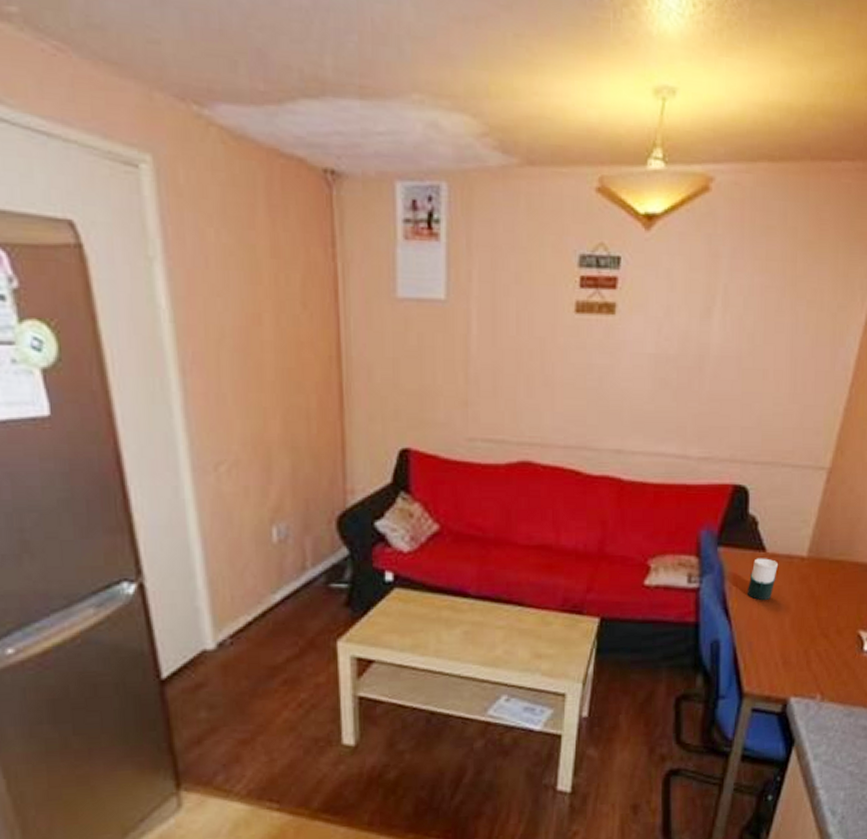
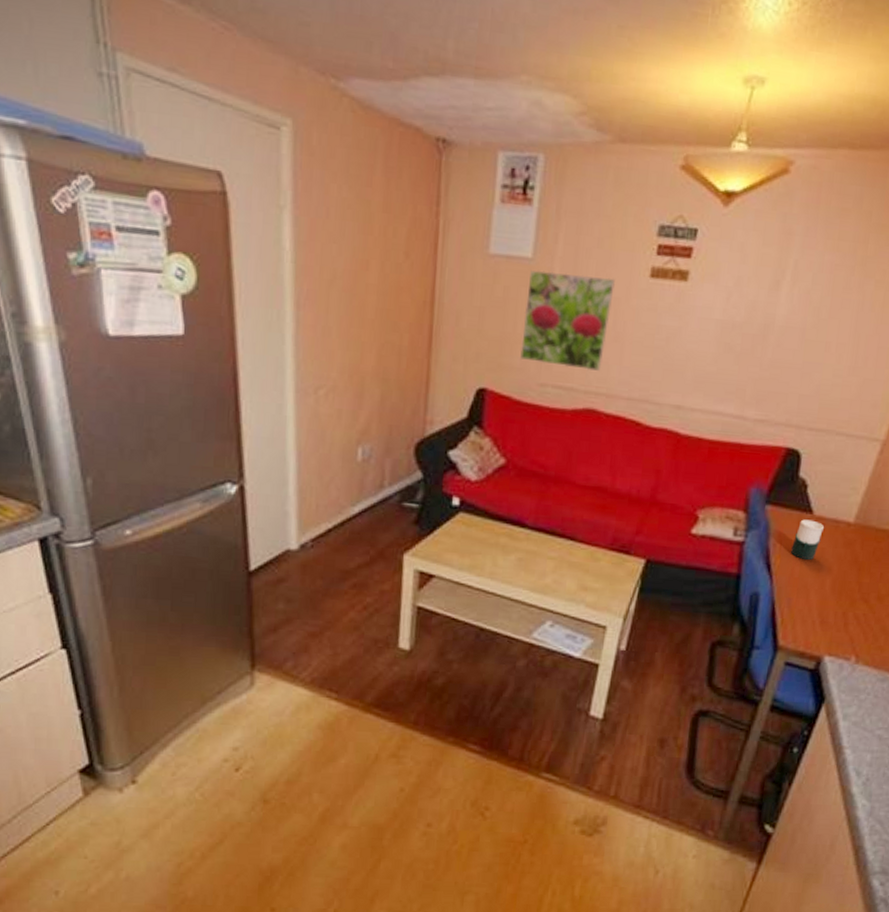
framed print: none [443,312,538,420] -> present [520,270,615,371]

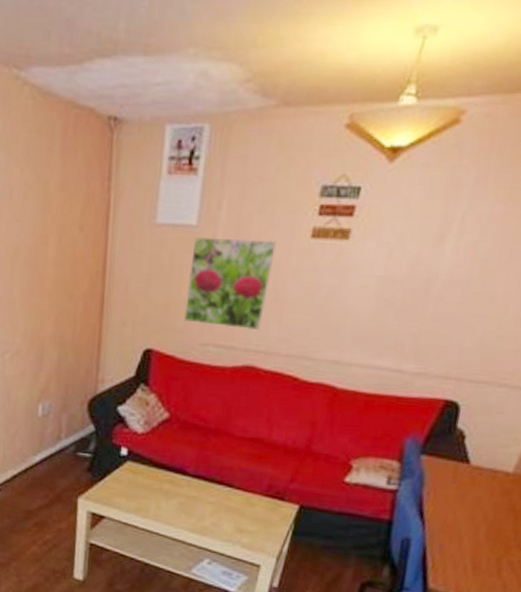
cup: present [790,519,825,560] -> none [444,469,482,508]

